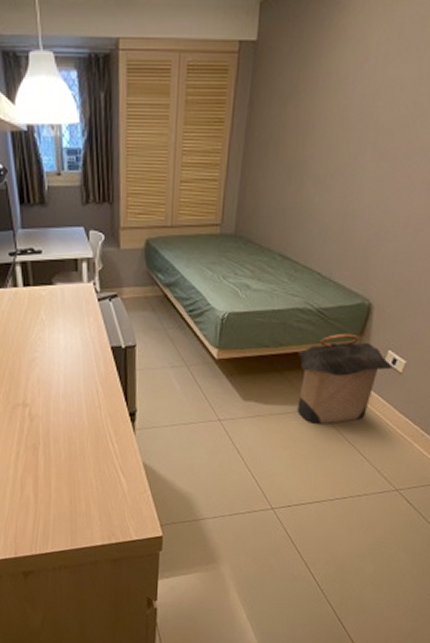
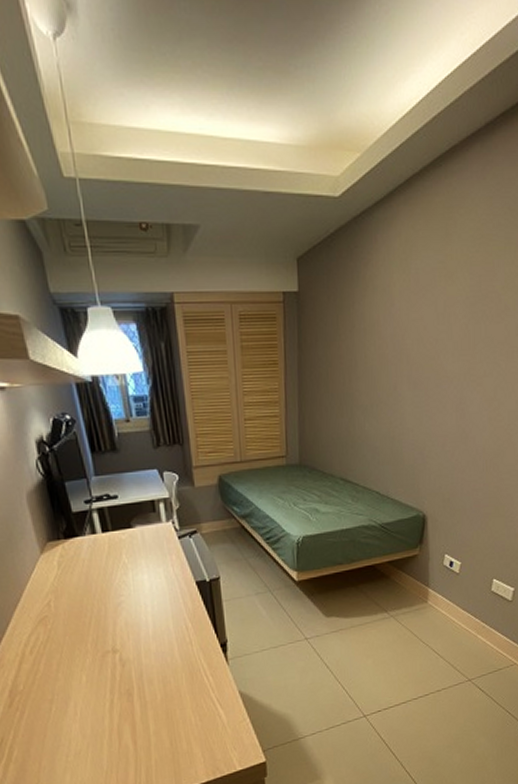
laundry hamper: present [297,333,393,424] -> none [369,543,451,630]

